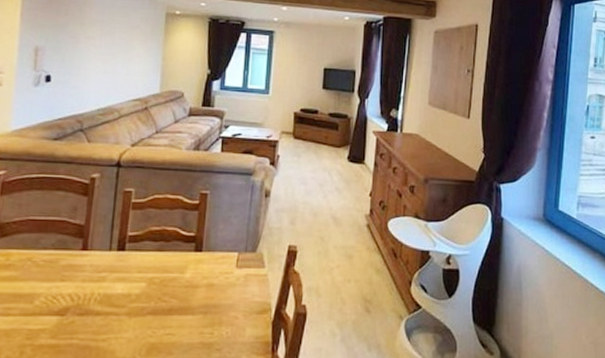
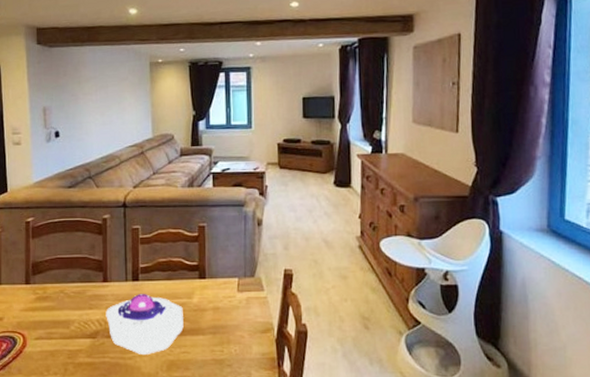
decorative bowl: none [80,266,173,336] -> present [106,294,184,354]

